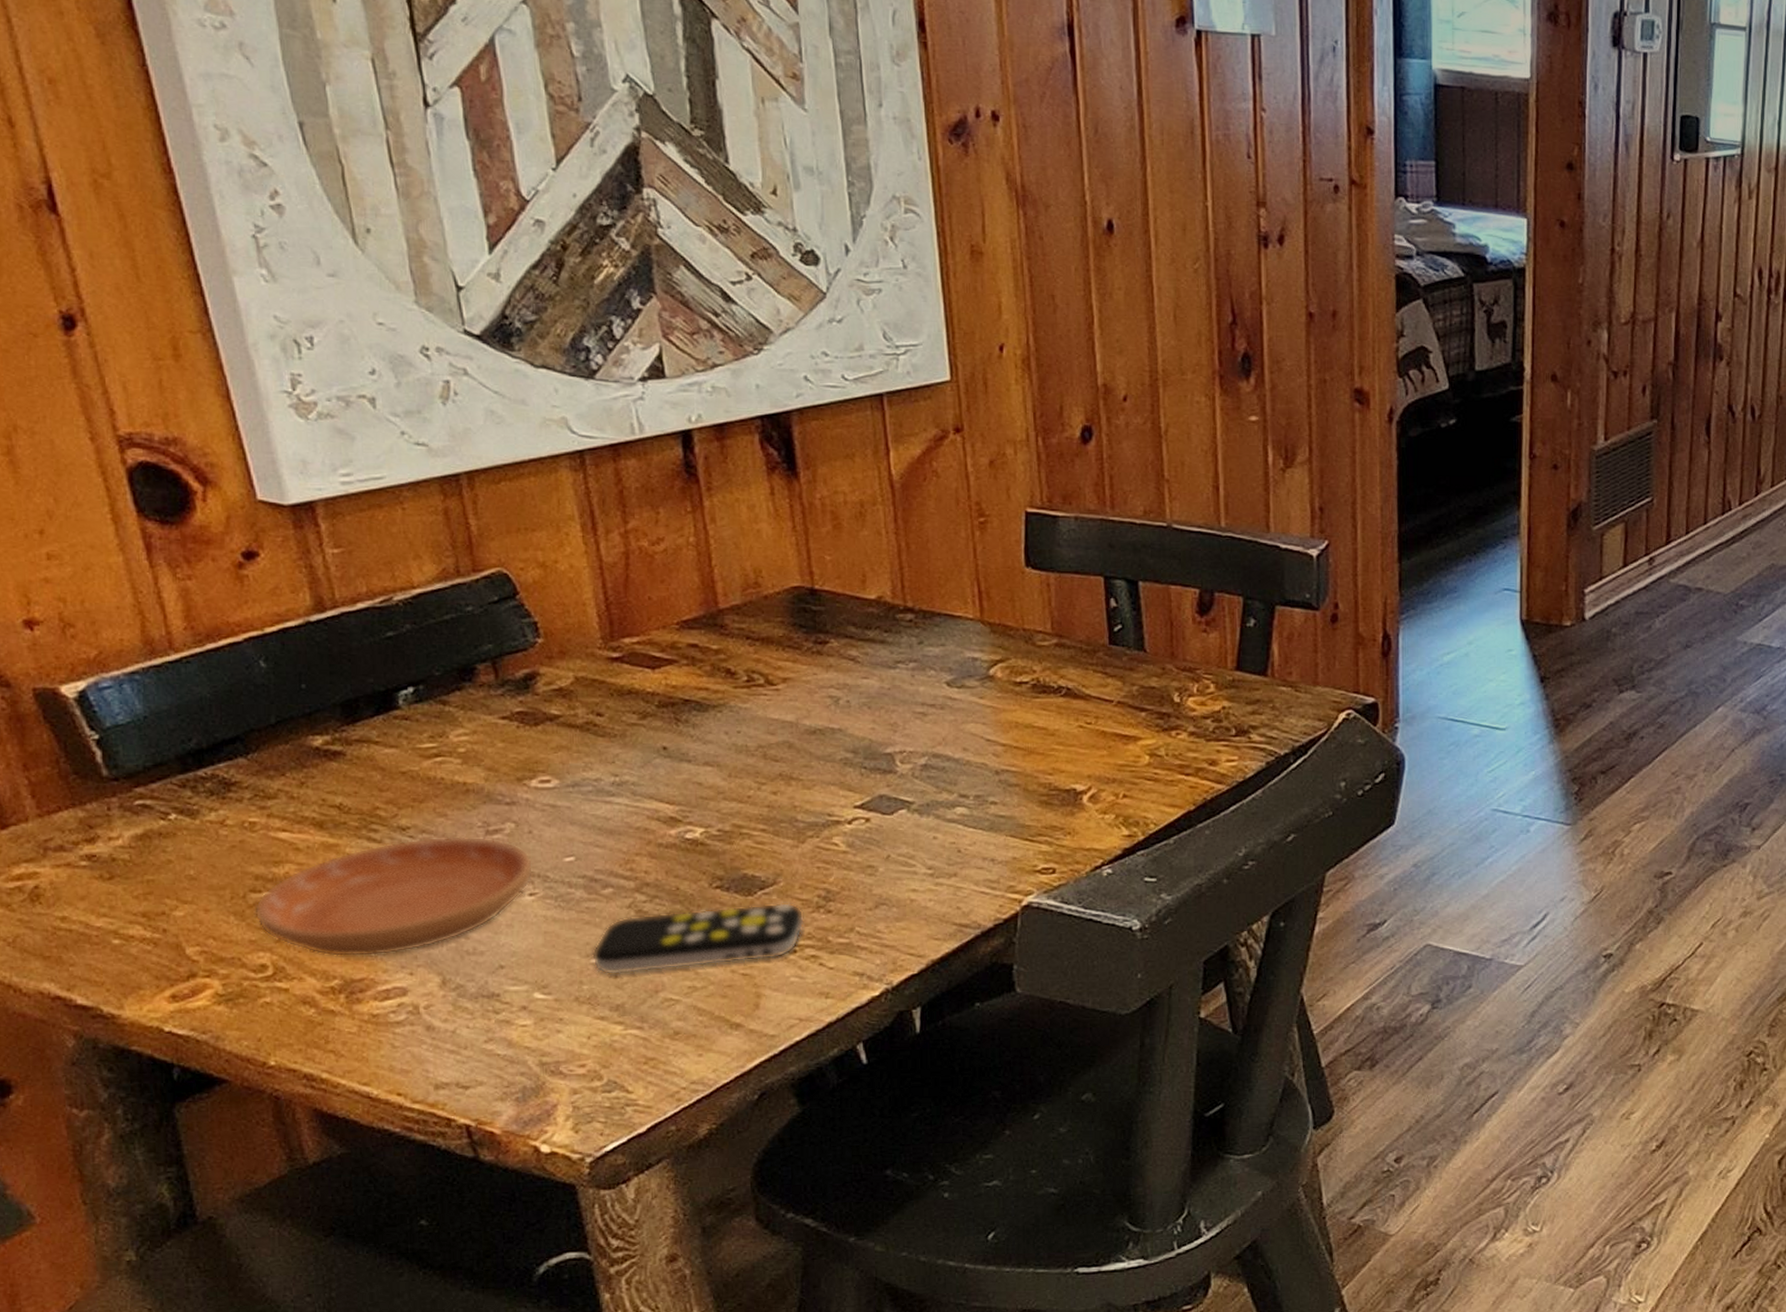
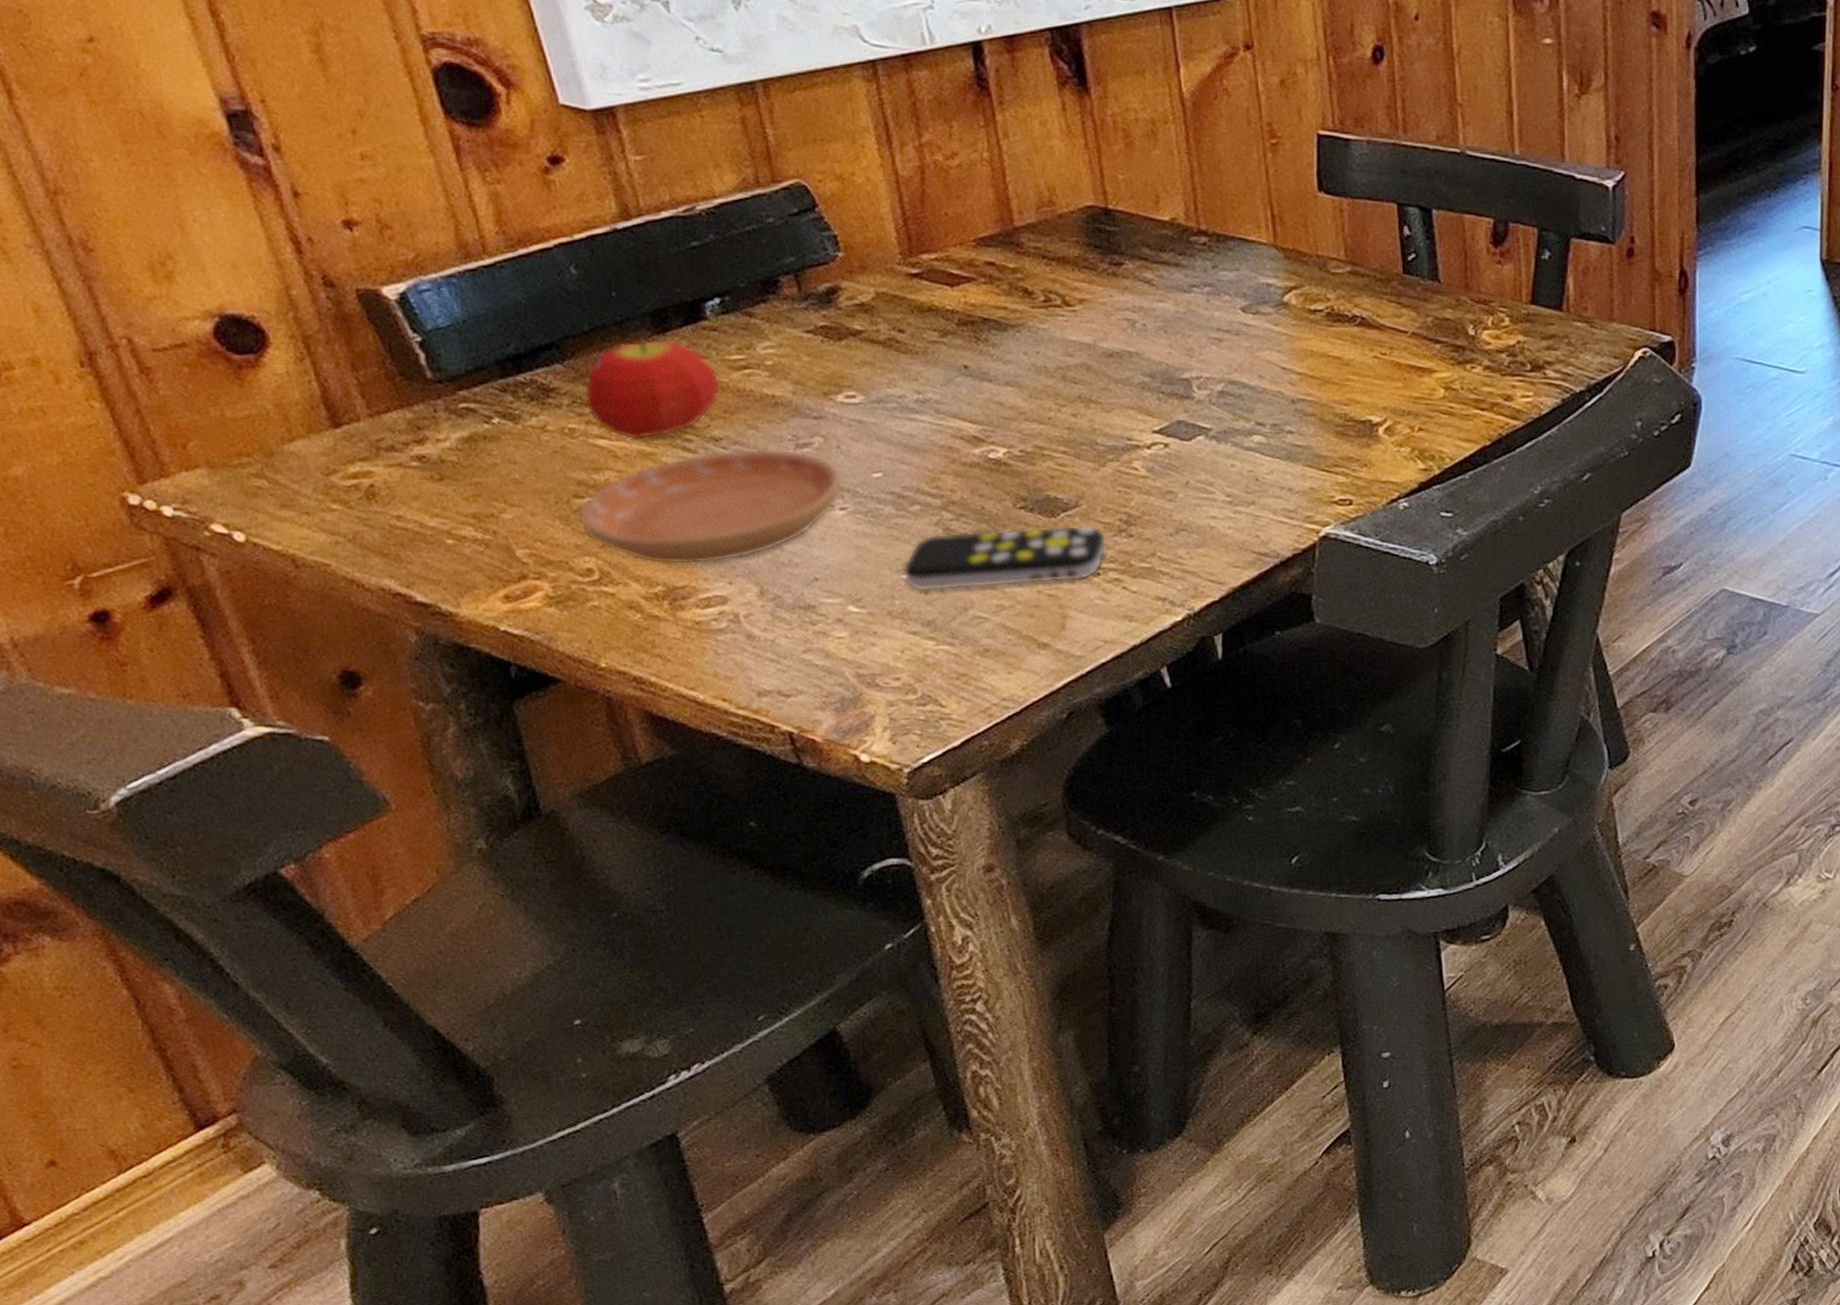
fruit: none [266,729,411,831] -> present [583,338,722,440]

